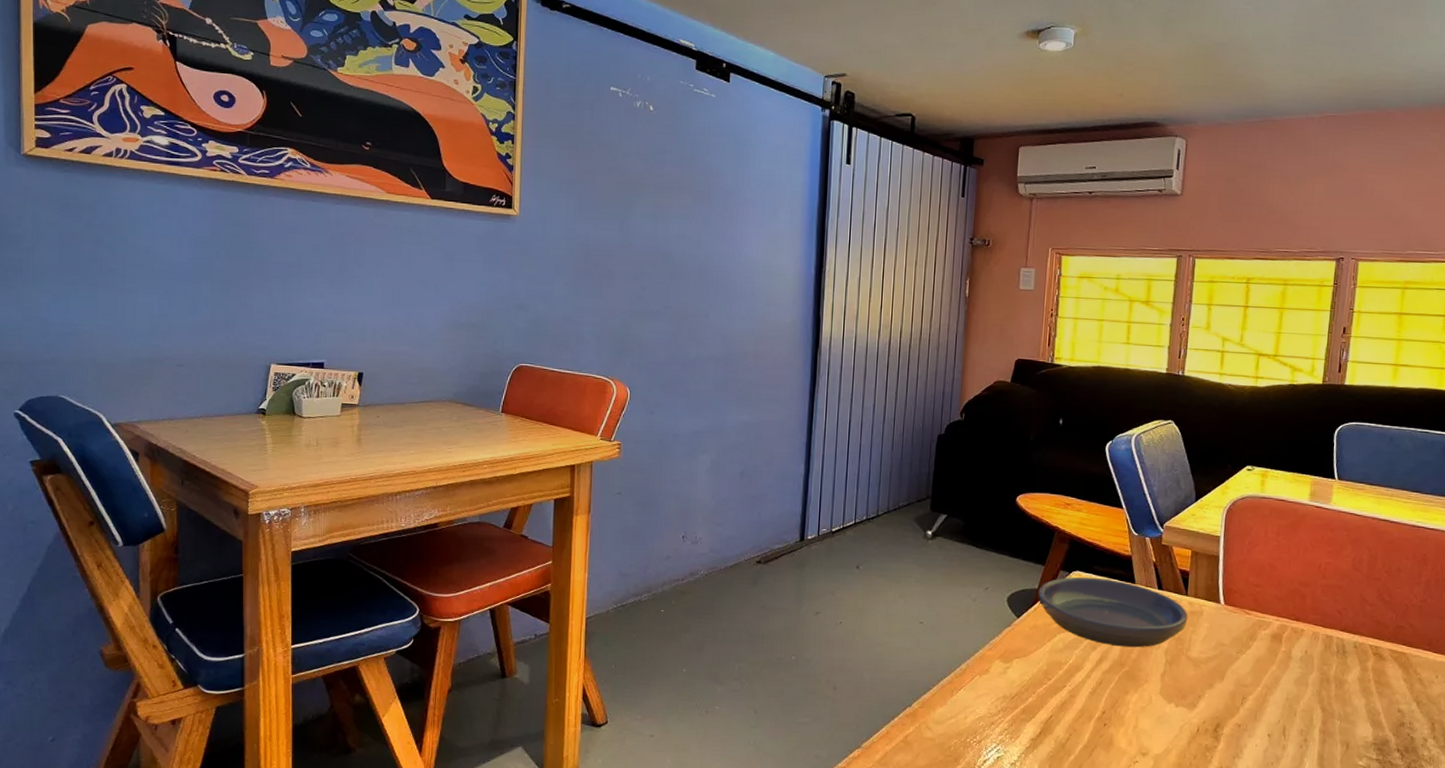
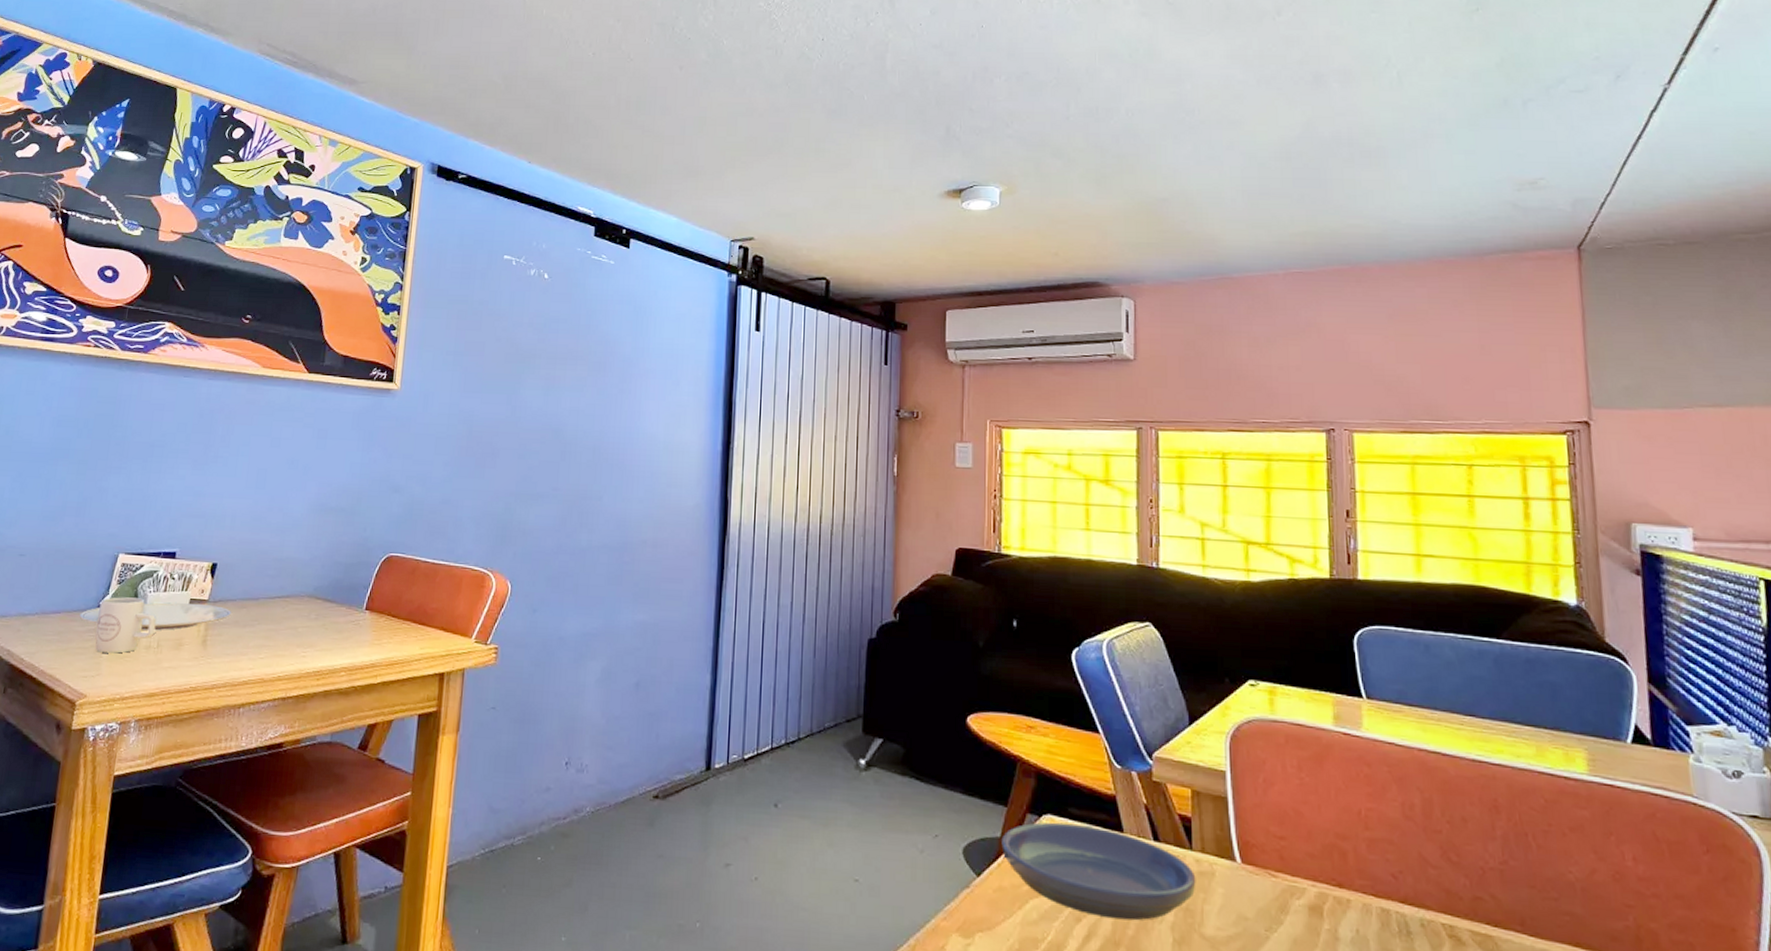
plate: none [241,406,380,431] -> present [79,602,231,630]
mug: none [258,402,313,451] -> present [95,597,157,654]

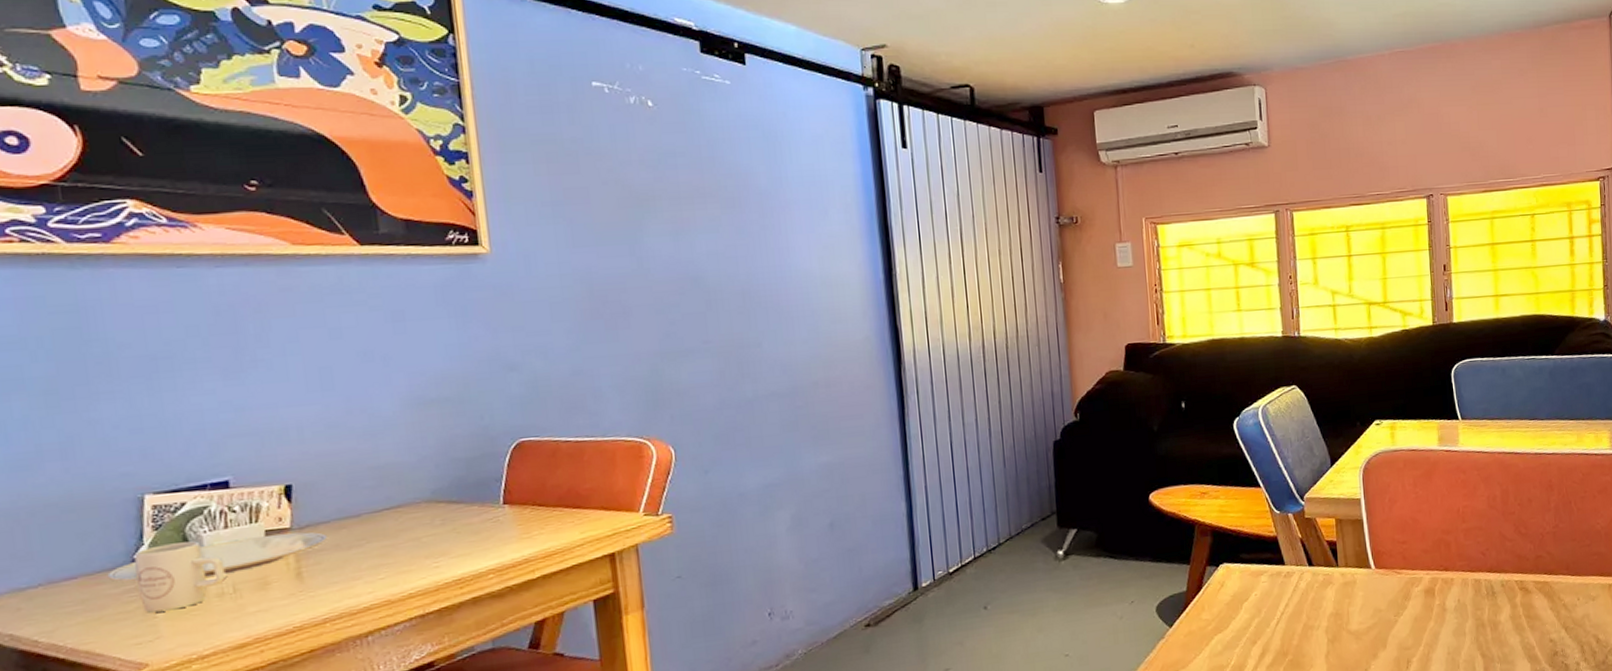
saucer: present [1001,822,1196,921] -> none [1187,565,1343,637]

